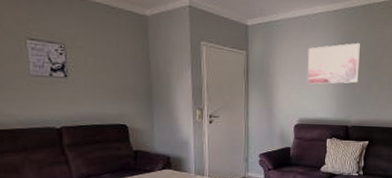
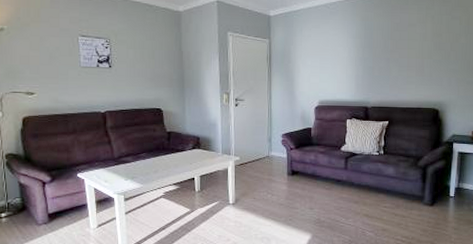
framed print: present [307,42,360,85] -> none [326,27,378,68]

